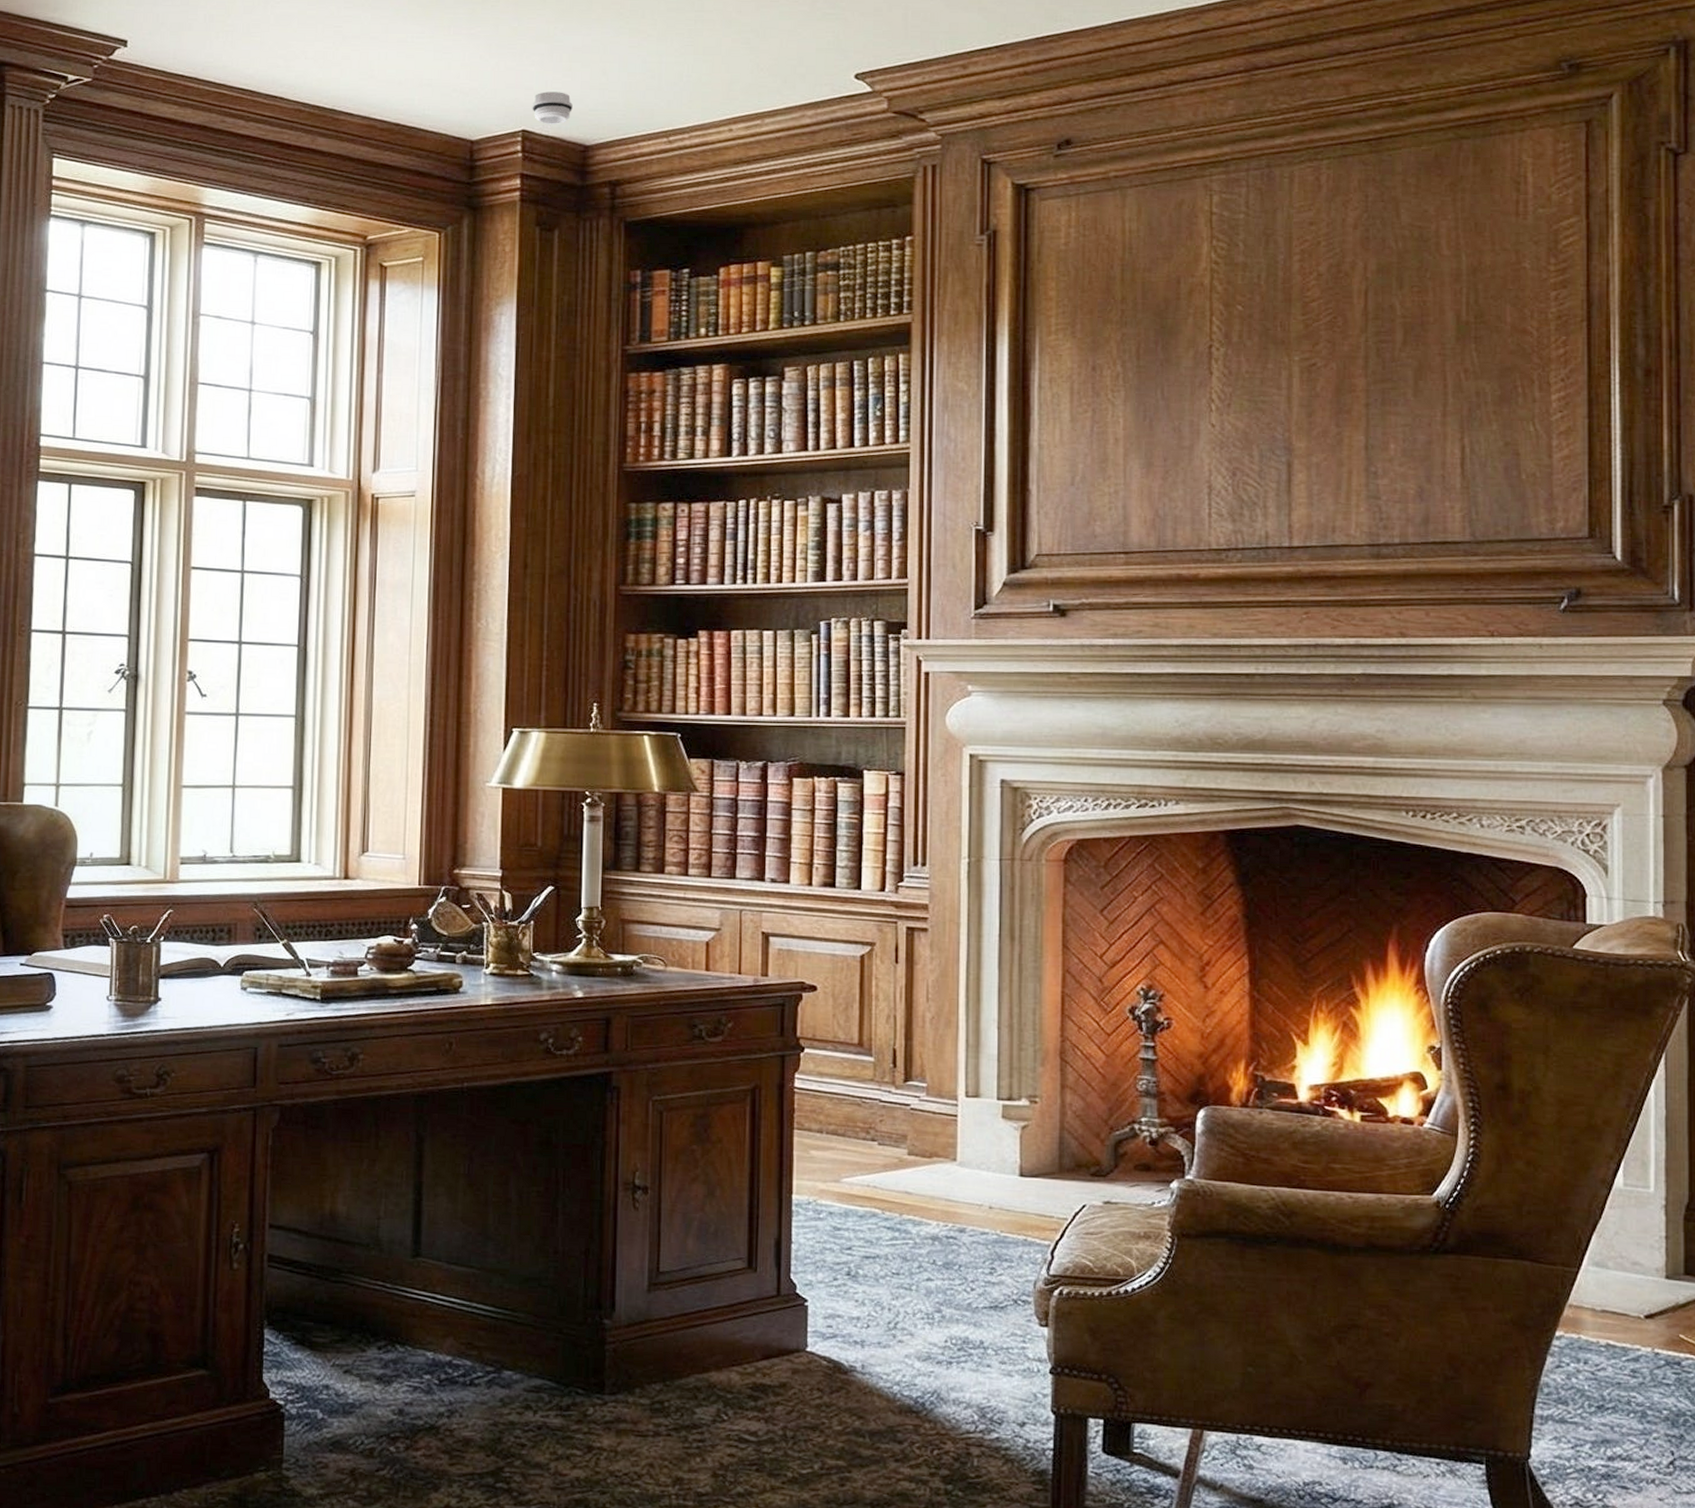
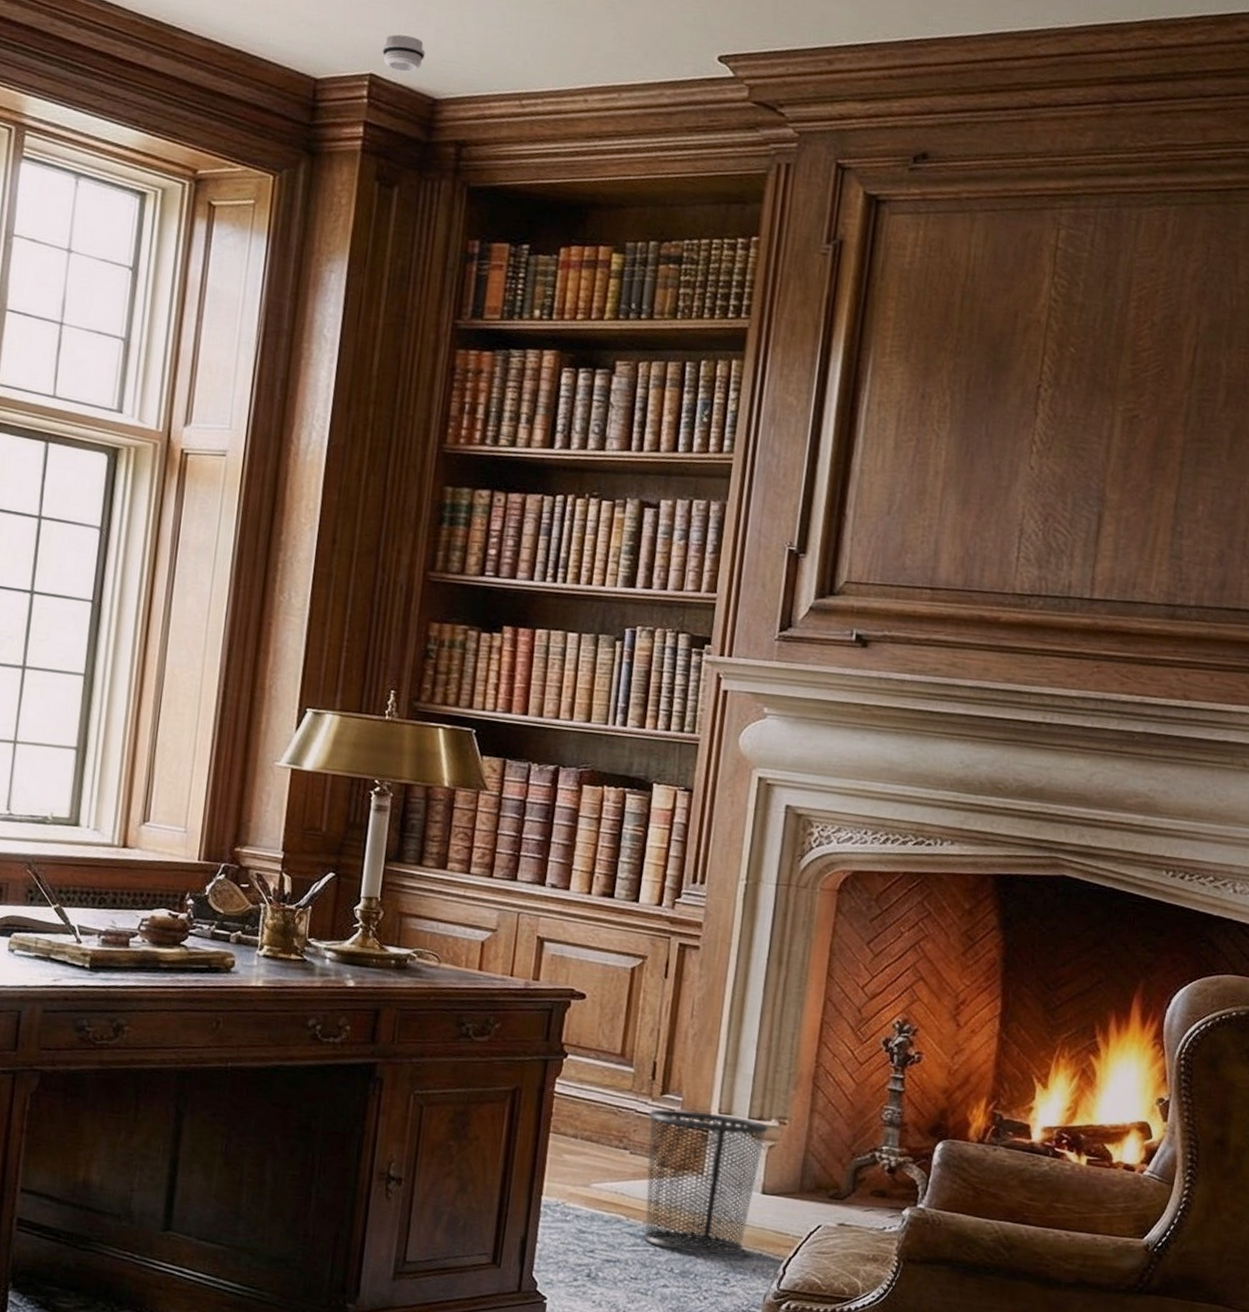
waste bin: none [893,1096,1020,1244] -> present [642,1109,769,1256]

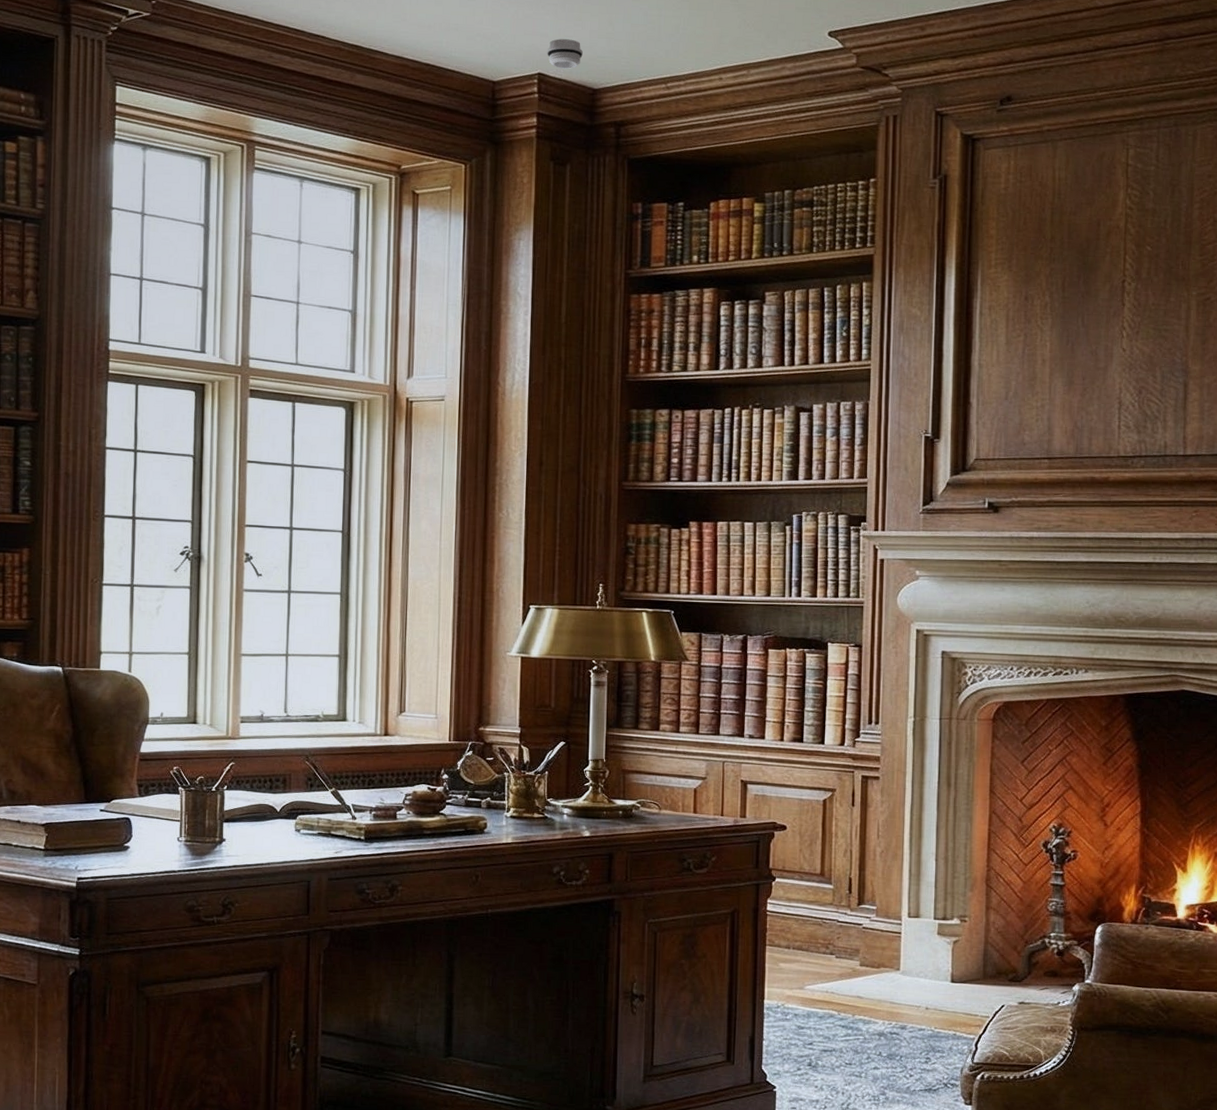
waste bin: present [642,1109,769,1256] -> none [849,917,952,1038]

